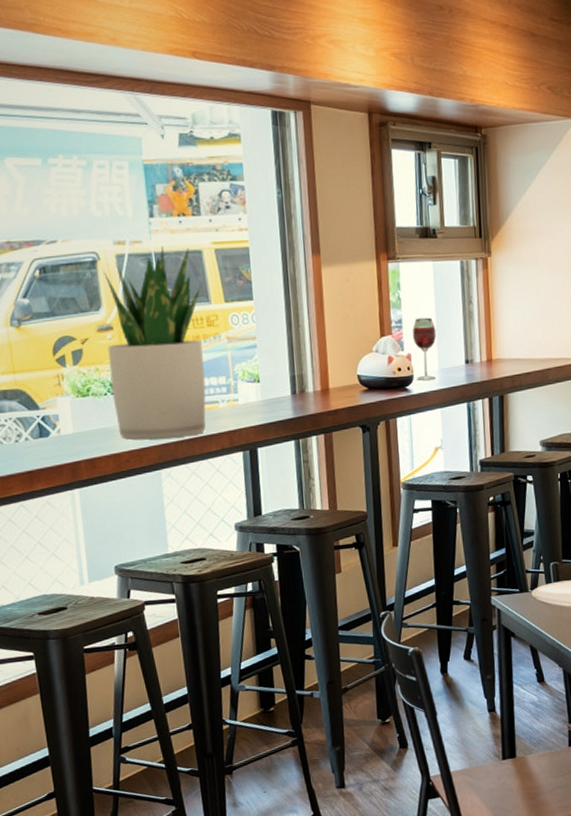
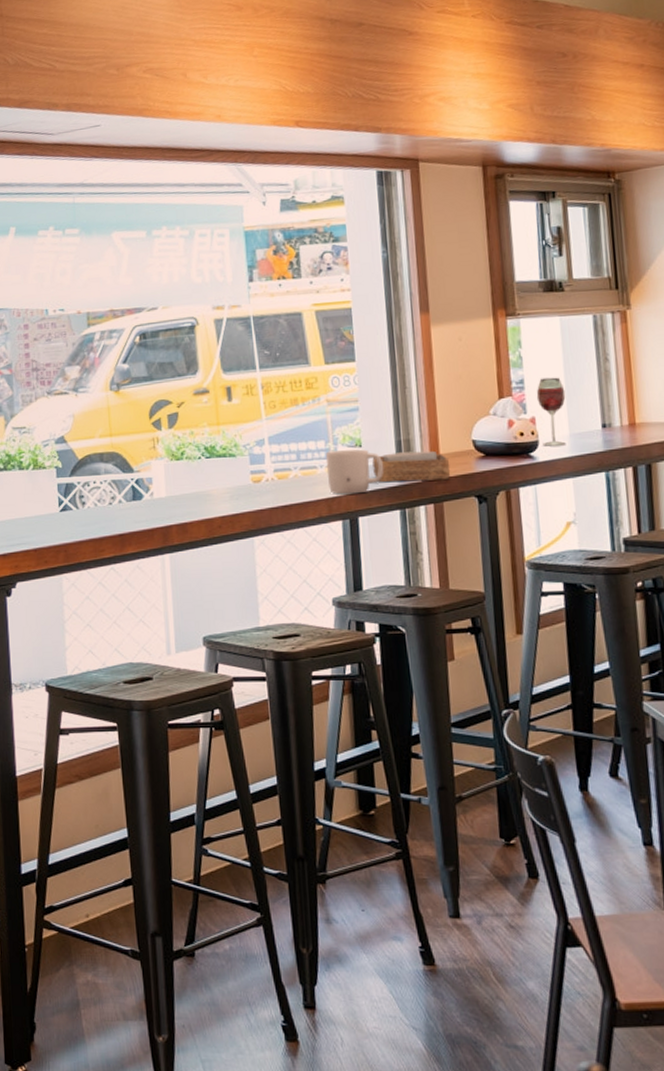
planter: present [103,246,206,440] -> none [201,309,303,506]
mug: none [226,384,280,427] -> present [325,449,384,495]
napkin holder: none [269,385,339,416] -> present [372,450,451,483]

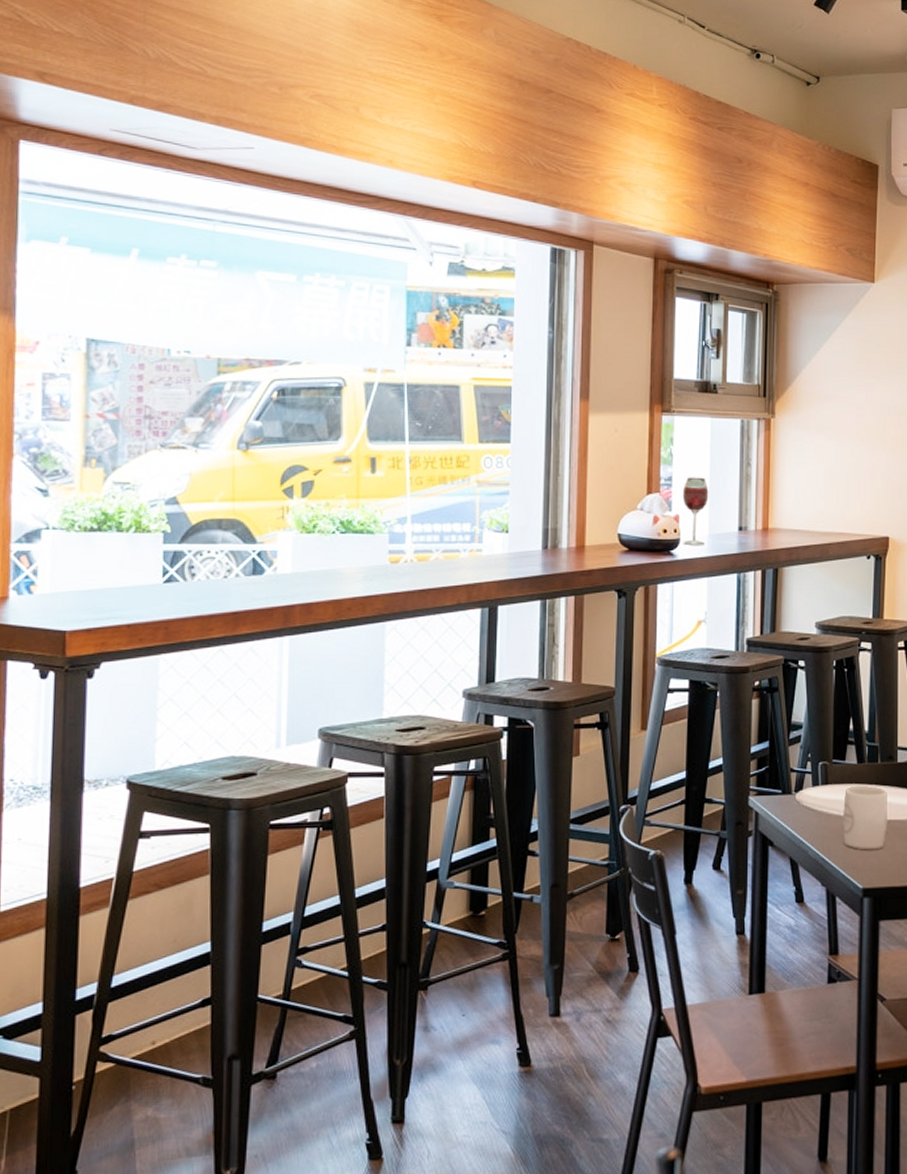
mug: present [325,449,384,495] -> none [470,535,529,581]
napkin holder: present [372,450,451,483] -> none [518,541,594,572]

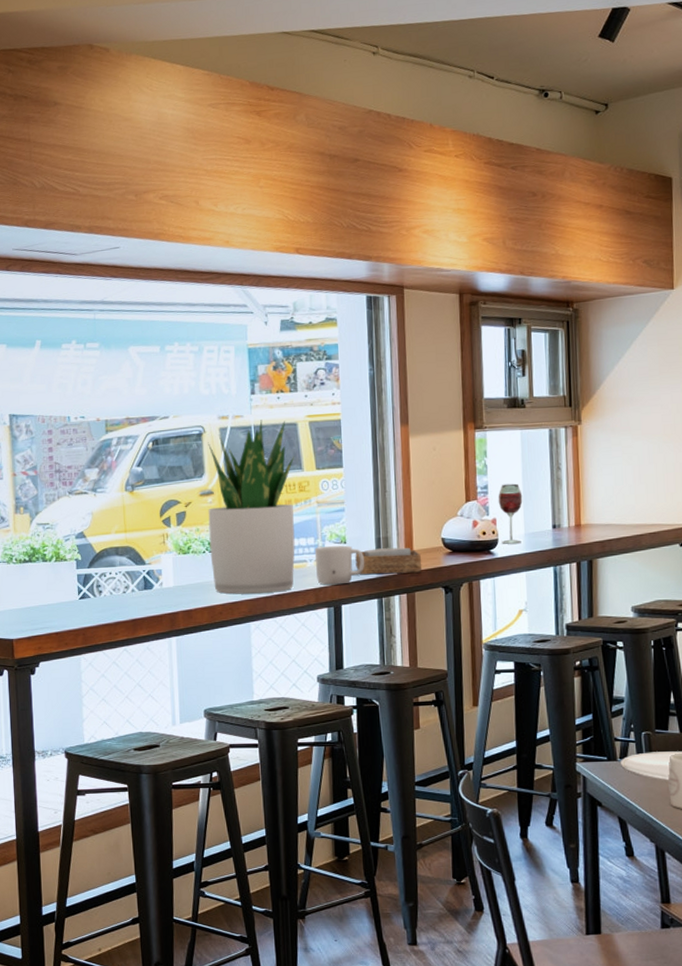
planter: none [341,377,455,587] -> present [208,420,295,594]
mug: none [470,535,529,581] -> present [314,545,365,585]
napkin holder: none [518,541,594,572] -> present [355,547,422,575]

